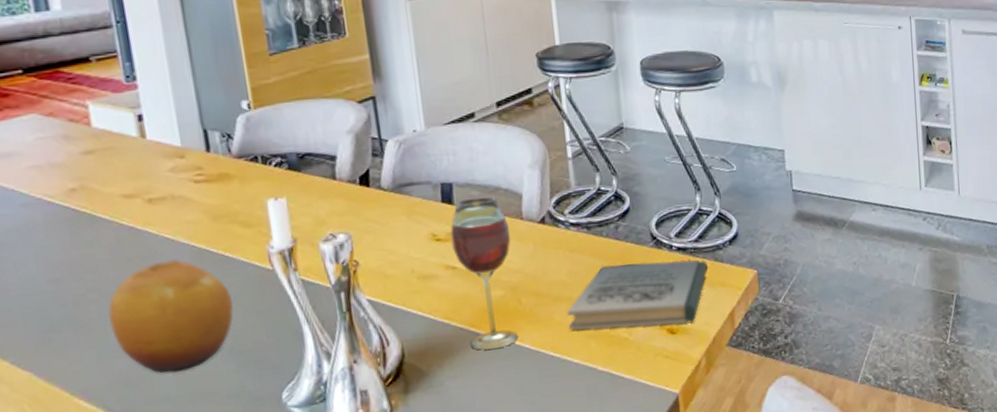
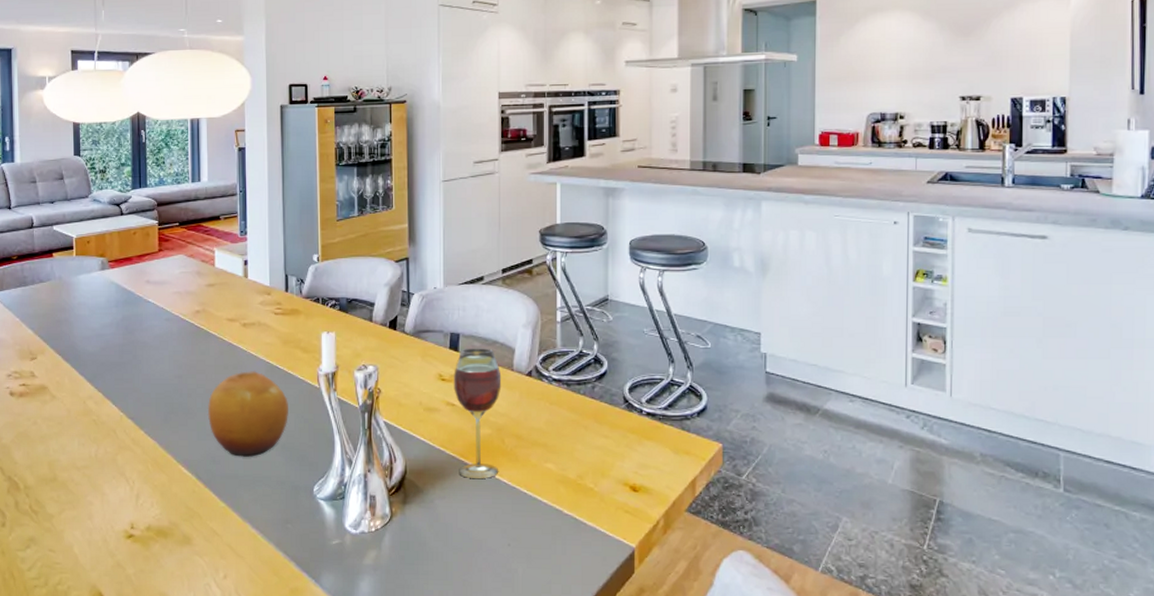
book: present [566,259,708,331] -> none [541,419,674,484]

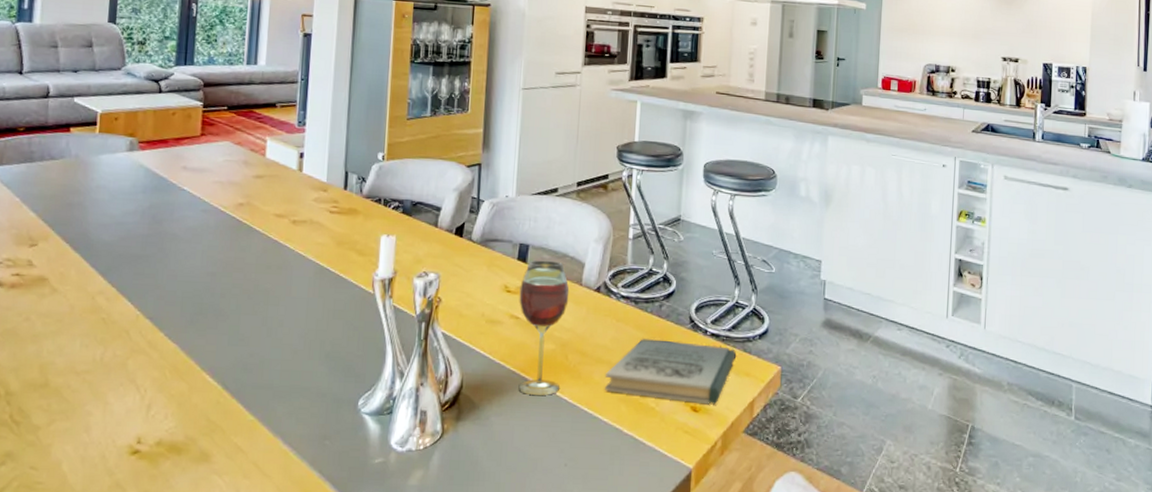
fruit: present [207,370,288,457] -> none [242,271,337,366]
book: none [541,419,674,484] -> present [604,338,736,405]

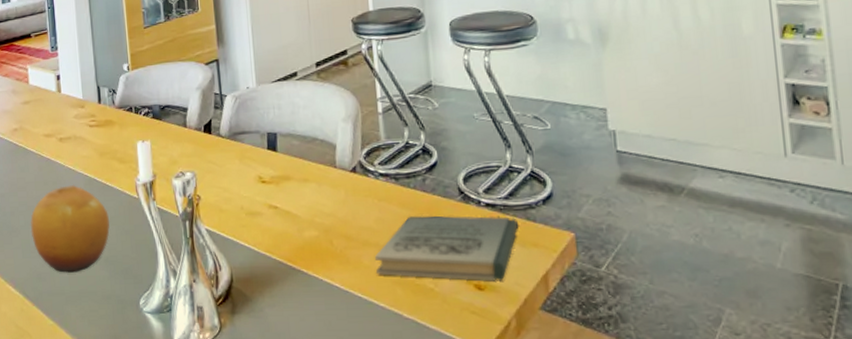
fruit: none [242,271,337,366] -> present [30,184,110,273]
wineglass: present [518,260,570,395] -> none [274,146,329,284]

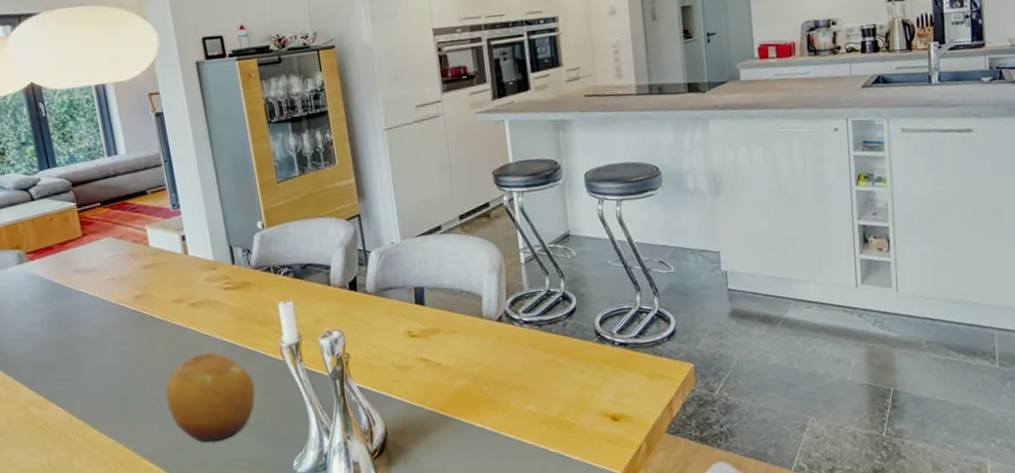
book: present [374,215,519,282] -> none [521,354,647,416]

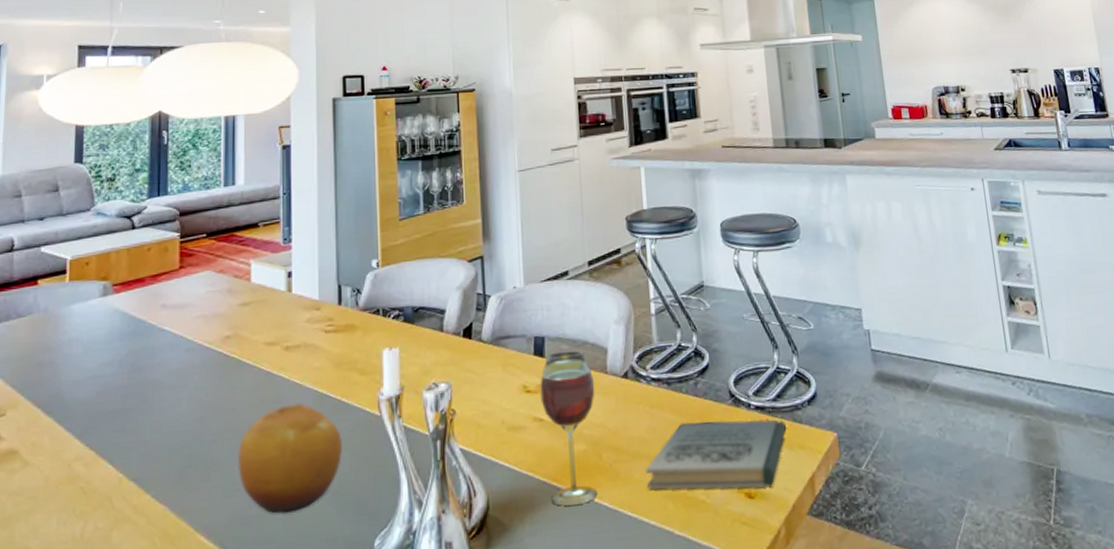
wineglass: none [422,298,480,431] -> present [540,350,597,506]
book: none [521,354,647,416] -> present [645,419,786,490]

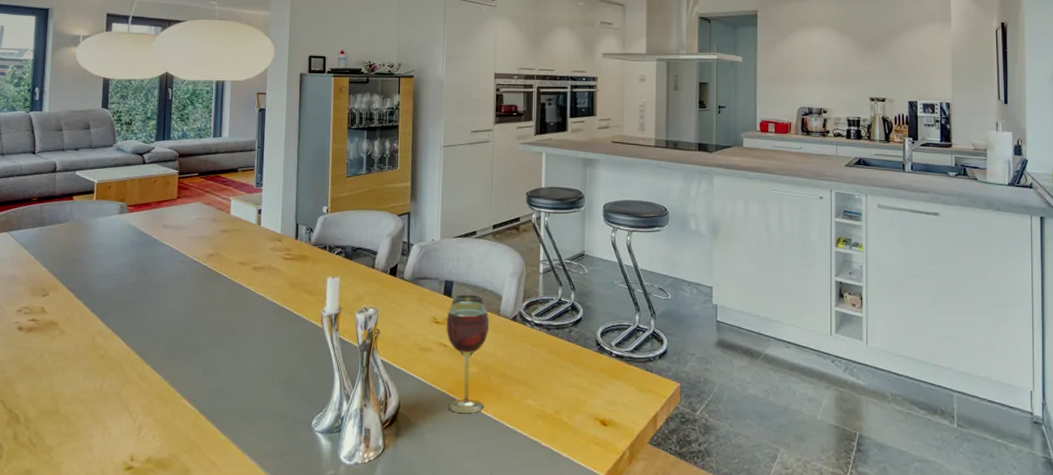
fruit: present [237,402,342,514] -> none [214,310,292,392]
book: present [645,419,786,490] -> none [523,360,639,419]

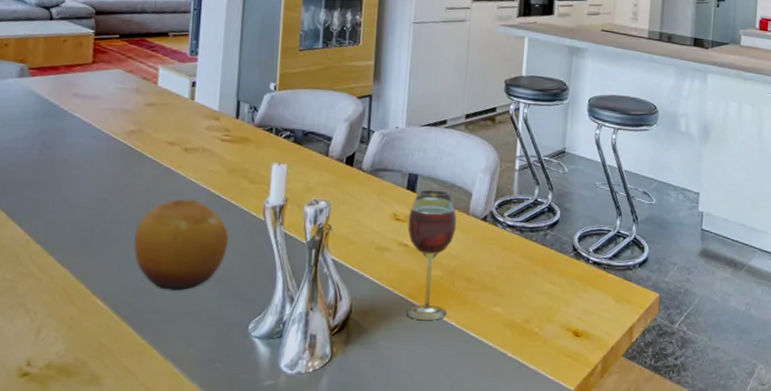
fruit: none [214,310,292,392] -> present [133,198,229,291]

